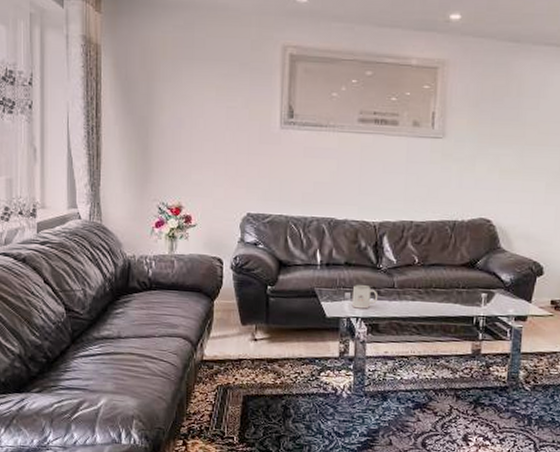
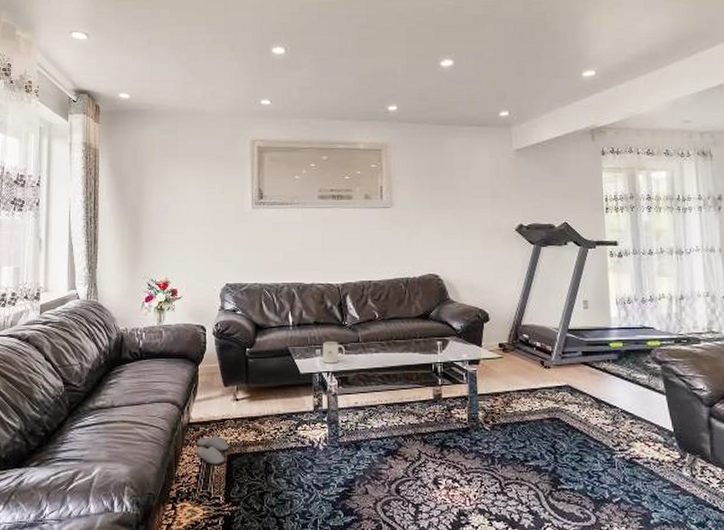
slippers: none [209,375,245,405] -> present [196,435,229,465]

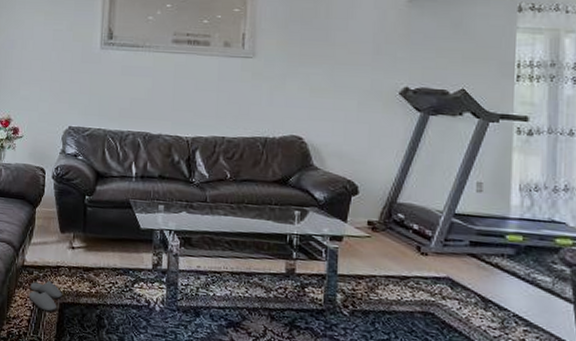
mug: present [322,340,346,363] -> none [165,197,191,222]

